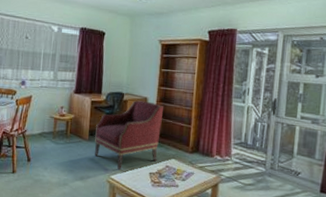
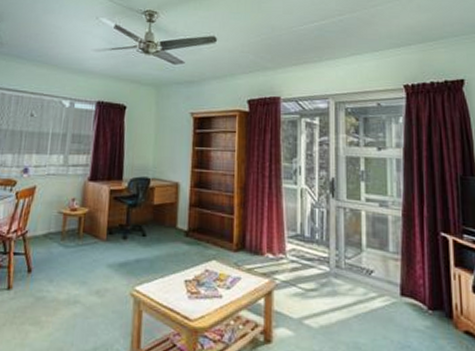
armchair: present [95,100,164,170] -> none [114,186,200,278]

